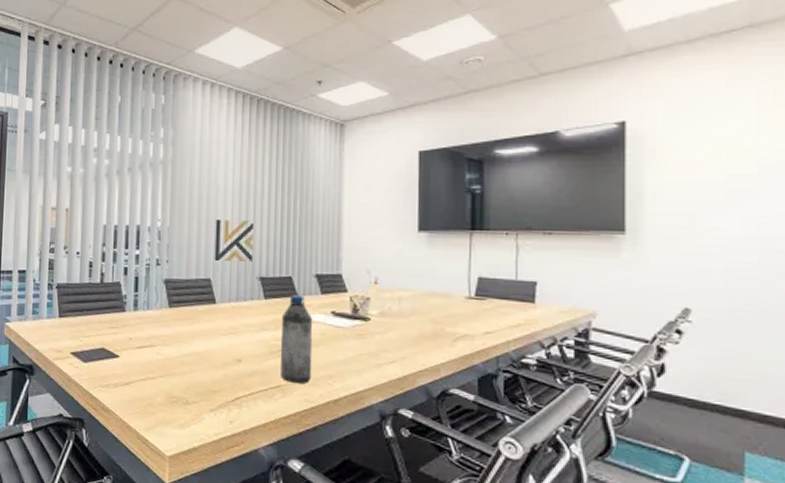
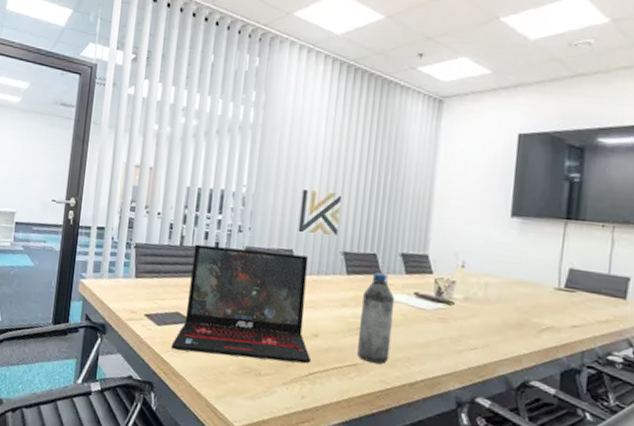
laptop: none [98,280,237,389] -> present [171,244,312,364]

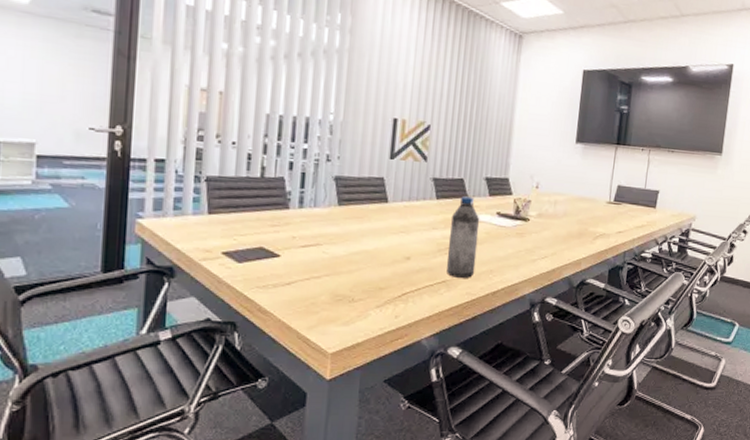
laptop: present [171,244,312,364] -> none [255,175,404,287]

